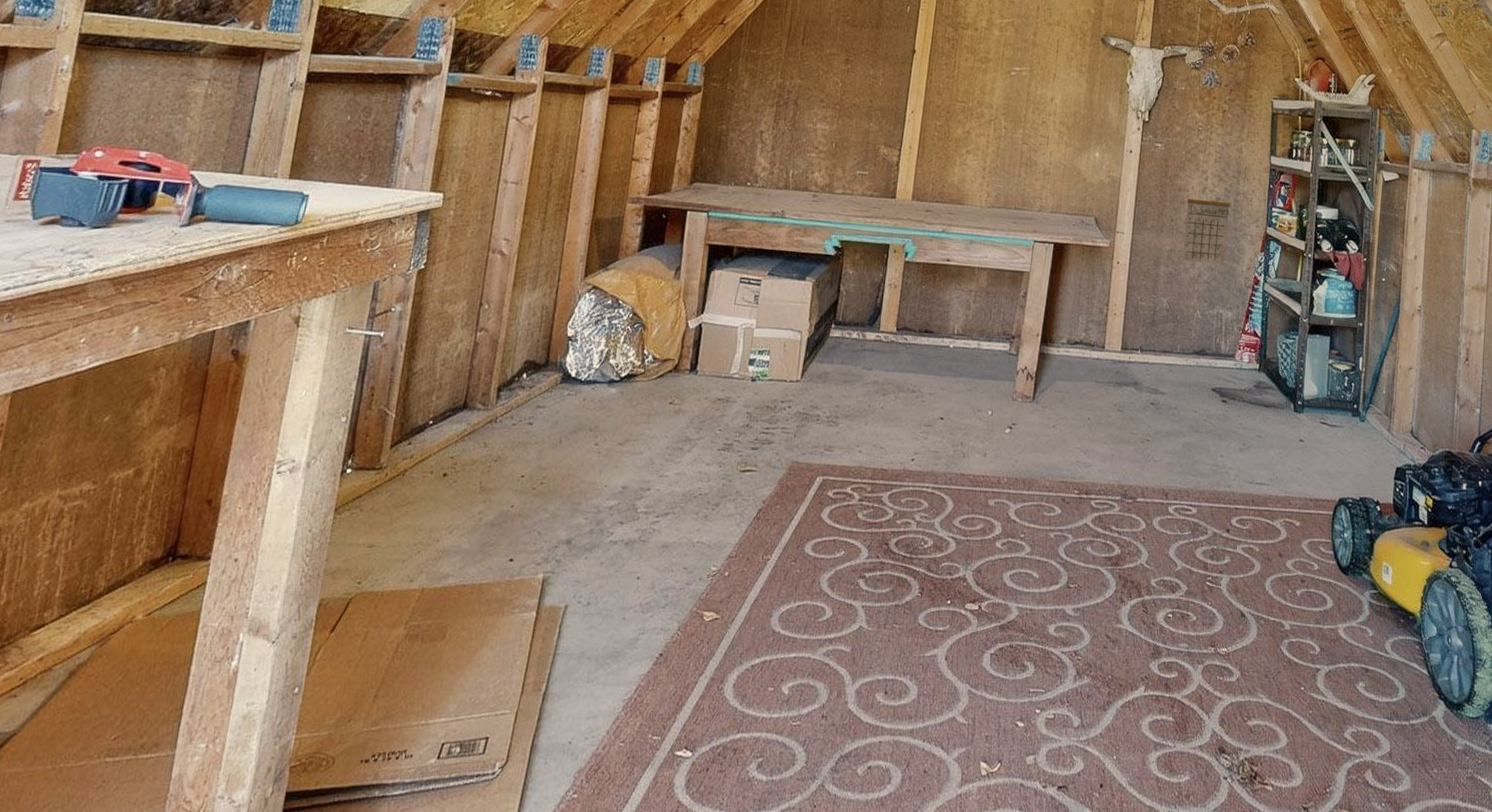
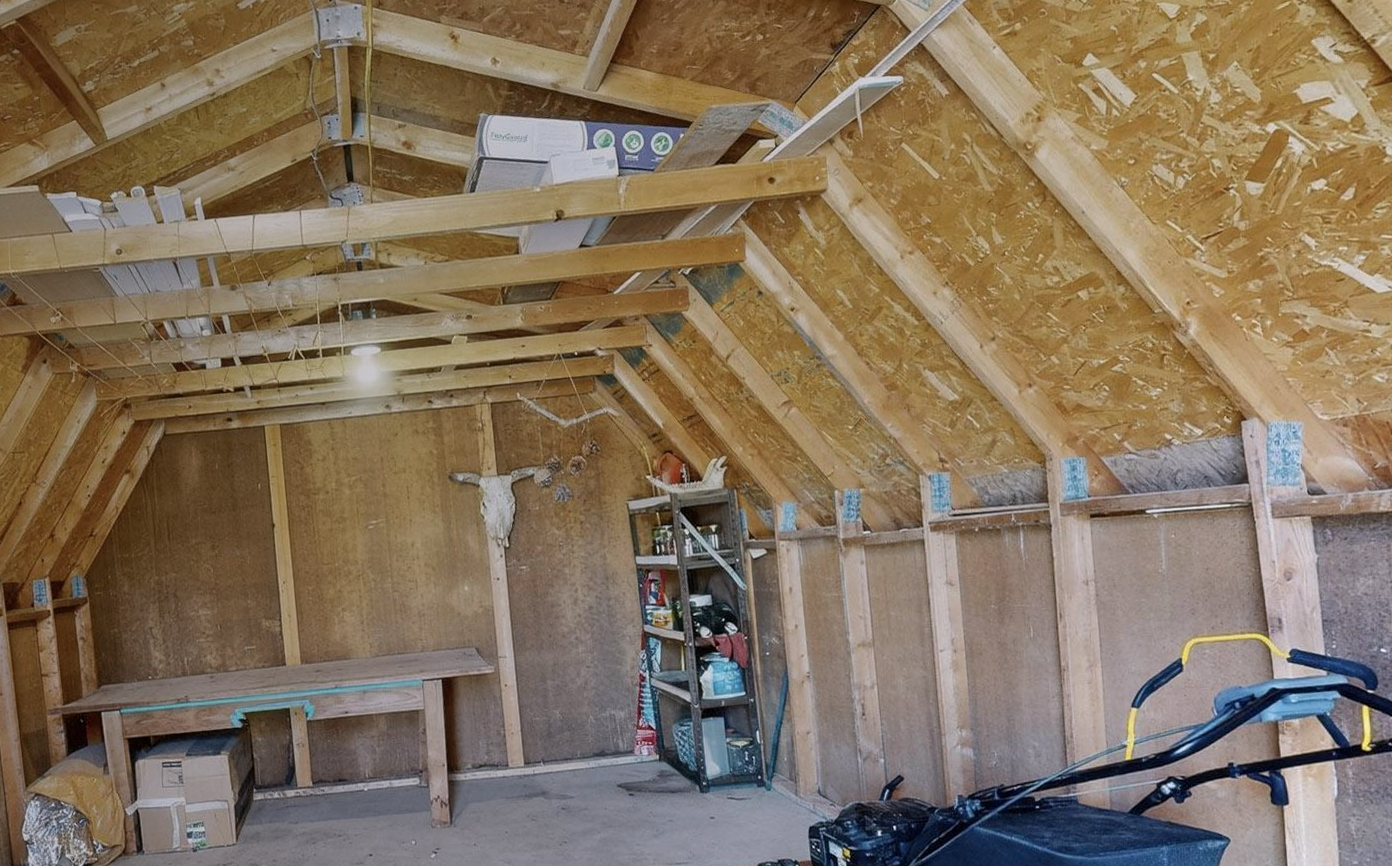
calendar: present [1182,187,1230,265] -> none [561,598,609,673]

